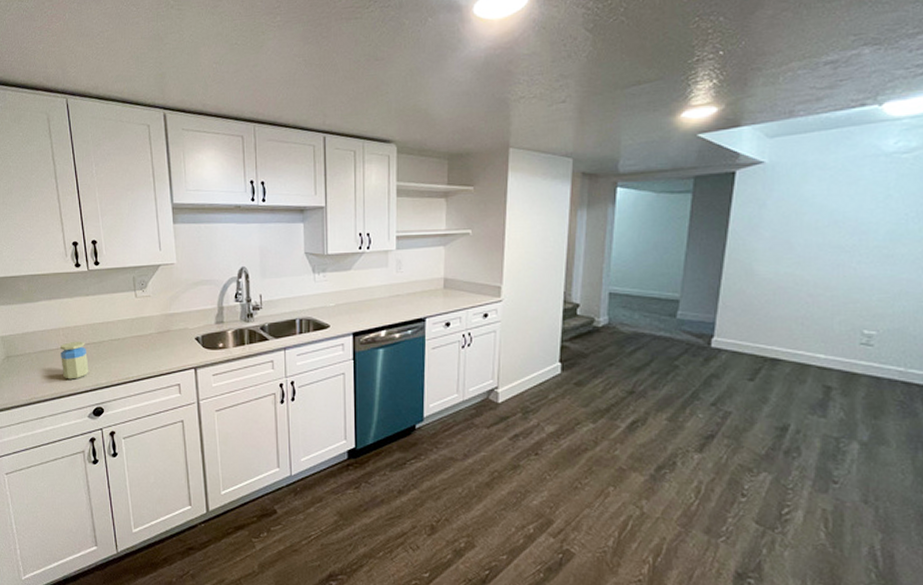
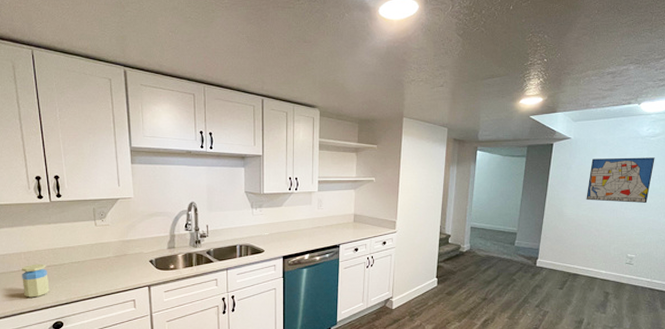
wall art: none [791,184,910,254] -> present [586,157,655,203]

